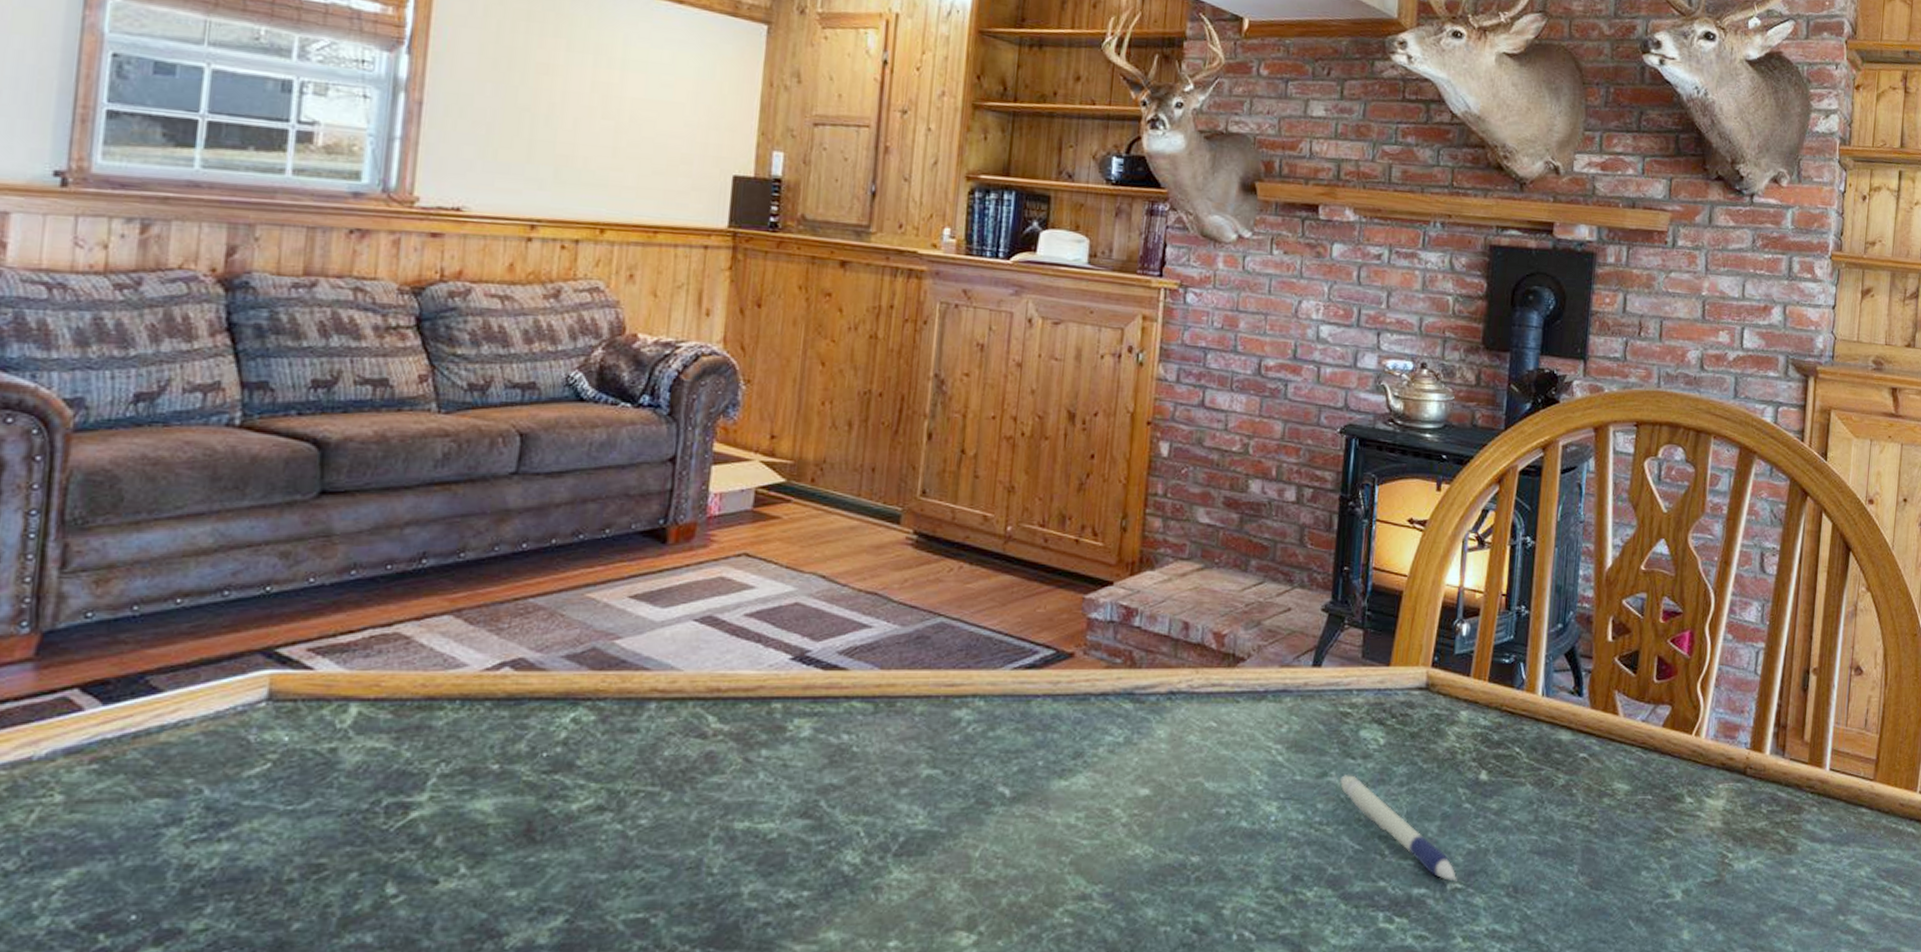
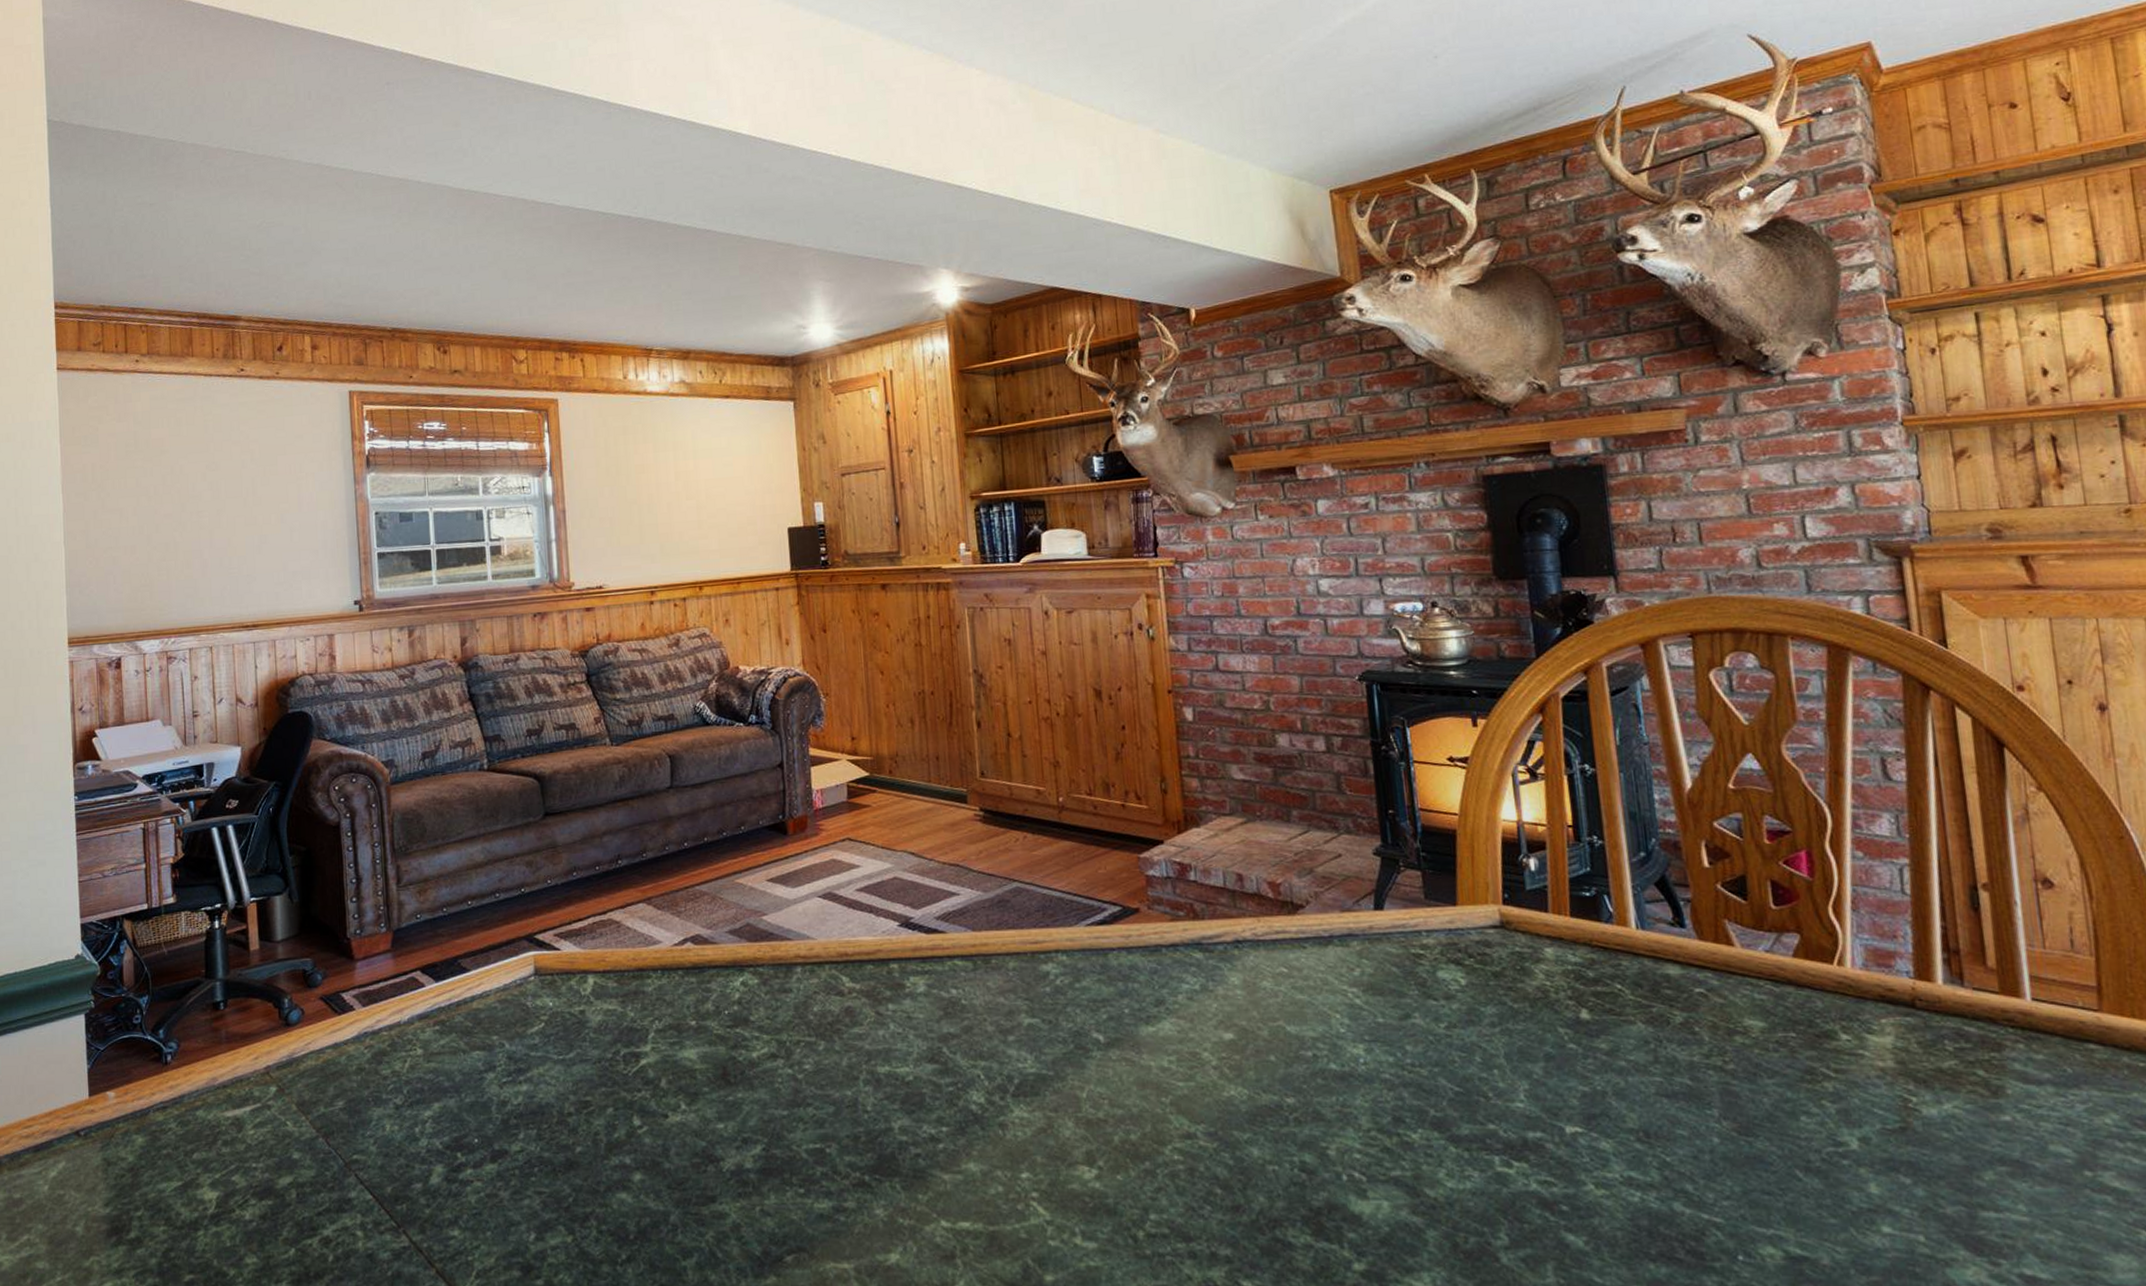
pen: present [1339,775,1458,882] -> none [1424,1016,1576,1125]

